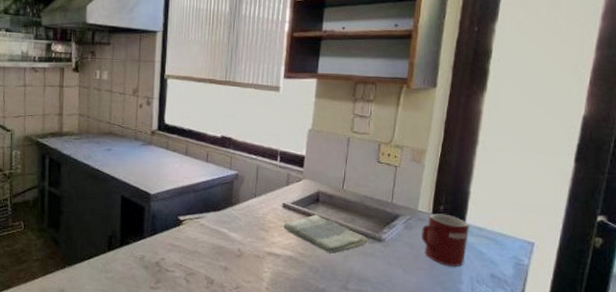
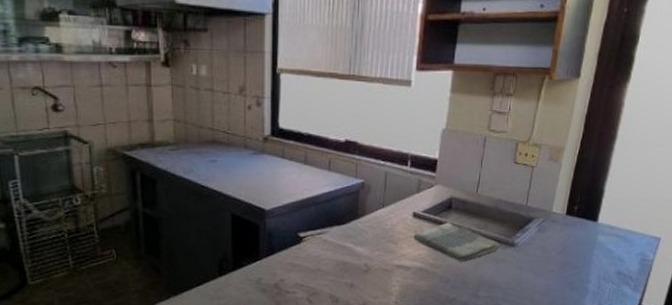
mug: present [420,213,469,267] -> none [553,214,601,266]

